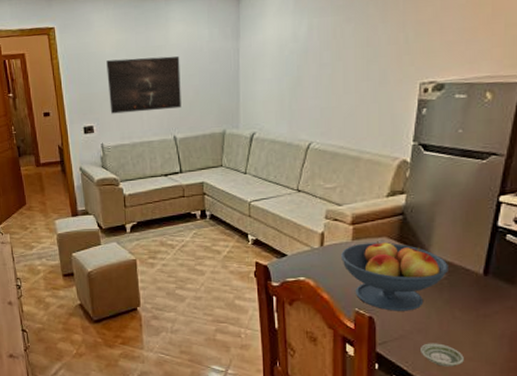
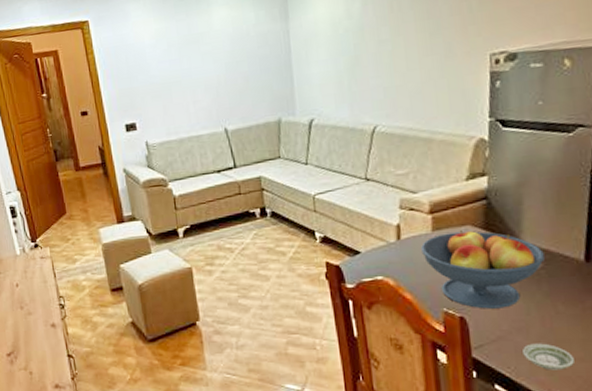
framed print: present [106,56,181,114] -> none [146,42,231,109]

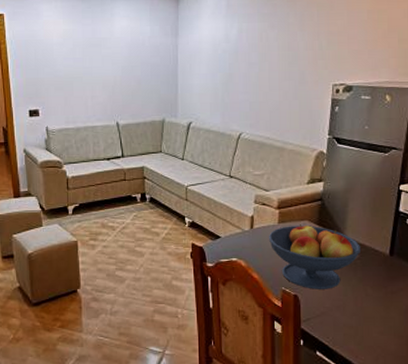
saucer: present [523,343,574,370] -> none [339,319,376,341]

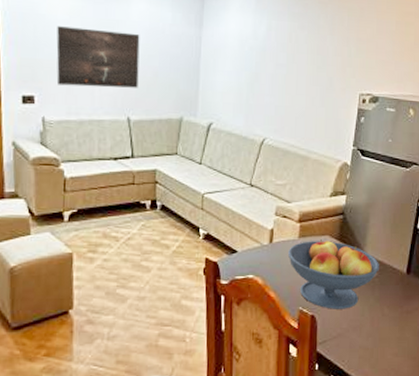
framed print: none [54,48,124,99] -> present [56,26,140,88]

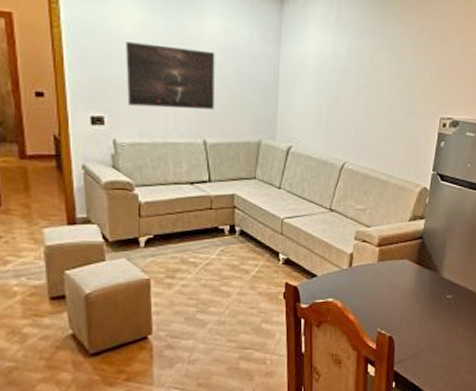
fruit bowl: present [287,239,379,309] -> none [366,263,455,330]

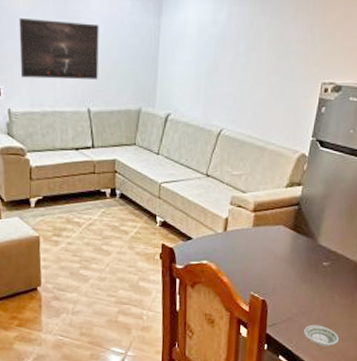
saucer: none [431,359,464,380] -> present [304,325,339,347]

